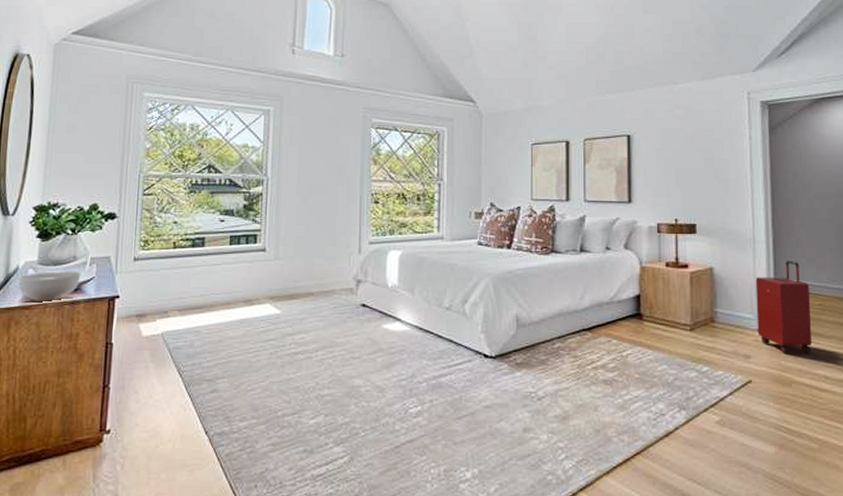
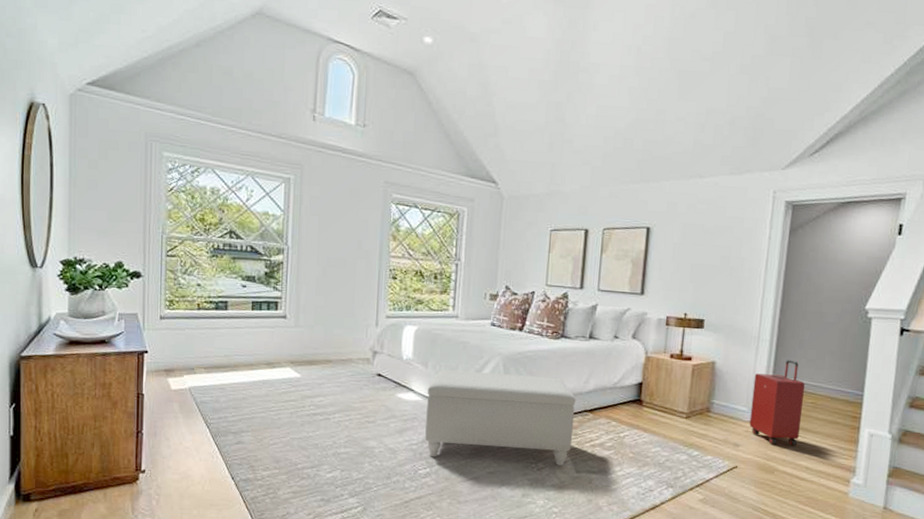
bowl: present [18,271,81,301] -> none [51,324,111,352]
ottoman: none [414,294,573,393] -> present [425,369,576,466]

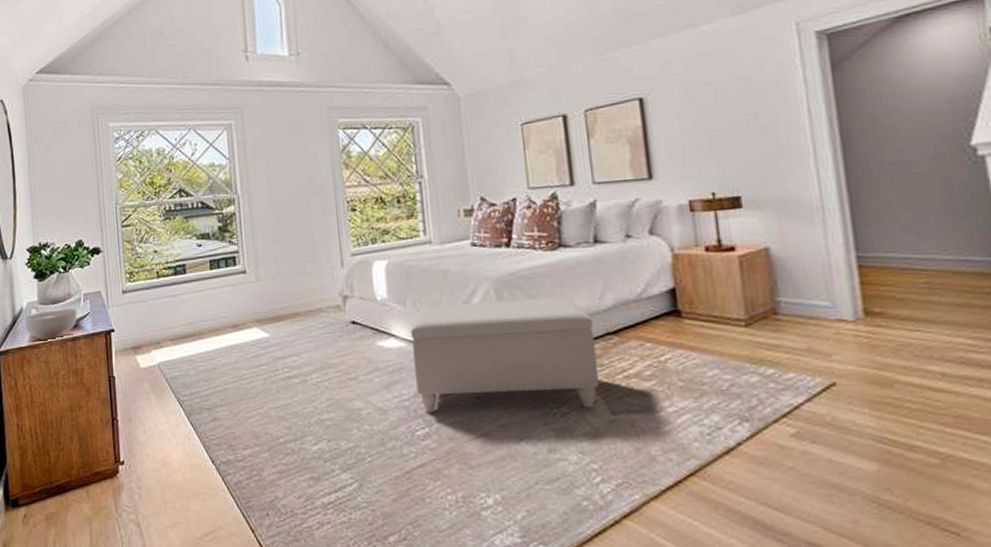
bowl: none [51,324,111,352] -> present [24,308,78,340]
suitcase: present [749,360,805,447] -> none [829,229,919,348]

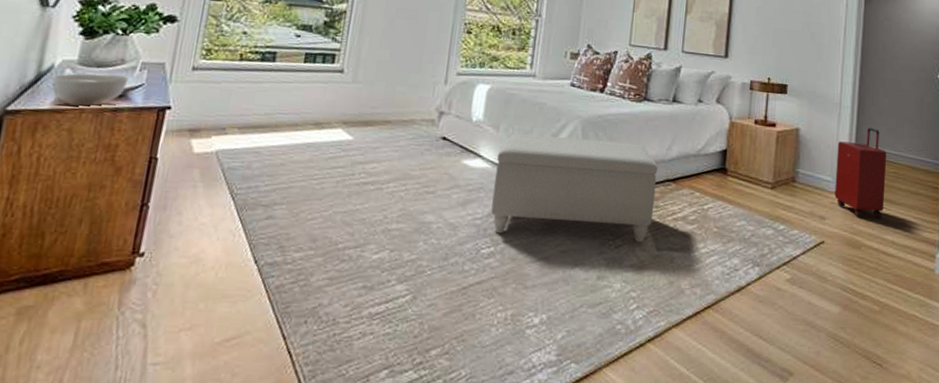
suitcase: none [829,229,919,348] -> present [834,128,886,220]

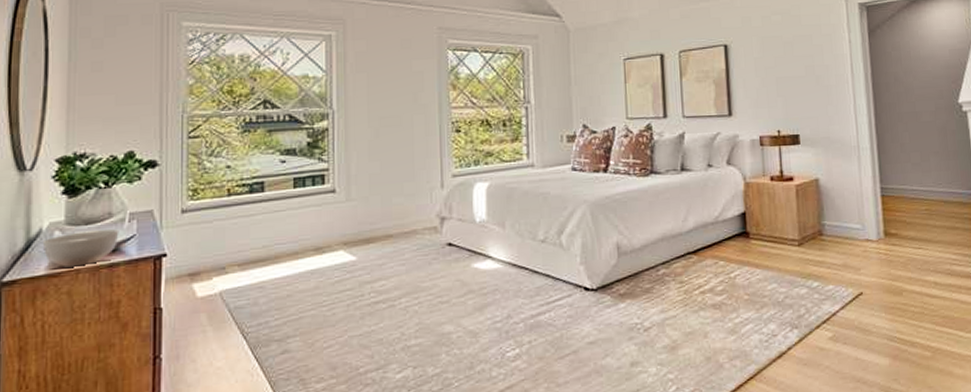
ottoman: present [491,133,658,242] -> none [507,220,679,334]
suitcase: present [834,128,886,220] -> none [861,166,921,263]

